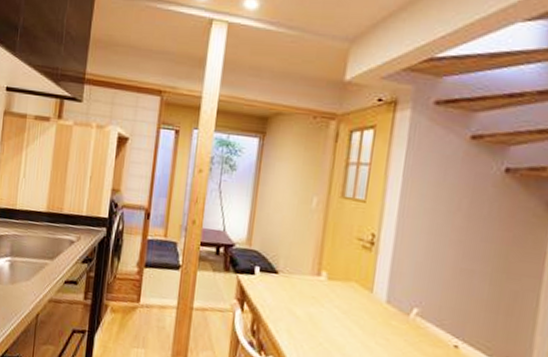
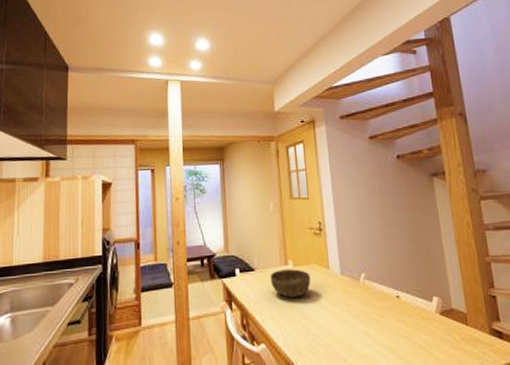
bowl: none [294,279,346,317] -> present [270,269,311,298]

